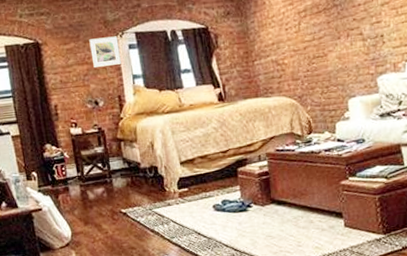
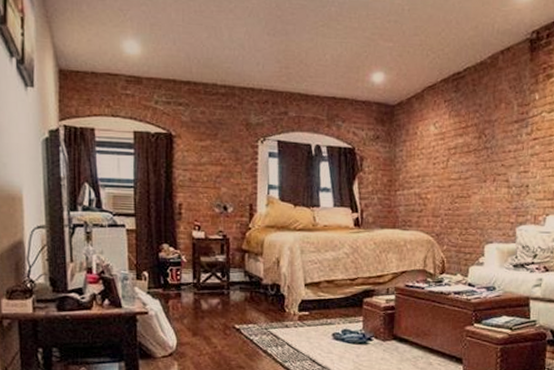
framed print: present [89,36,121,69] -> none [227,139,259,172]

